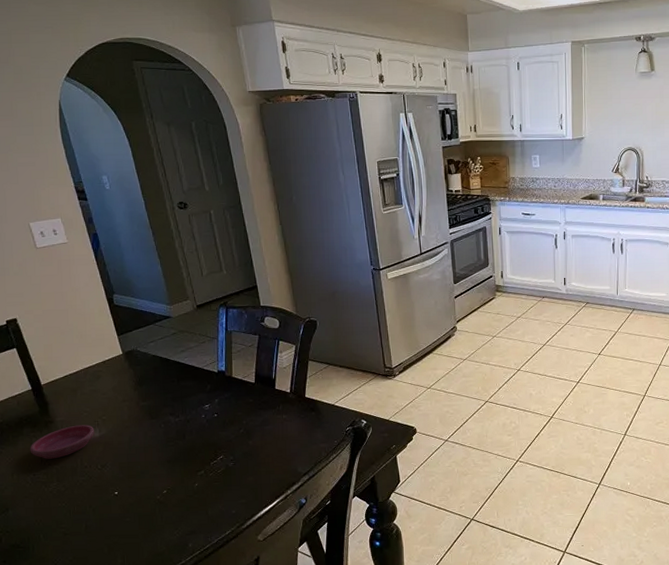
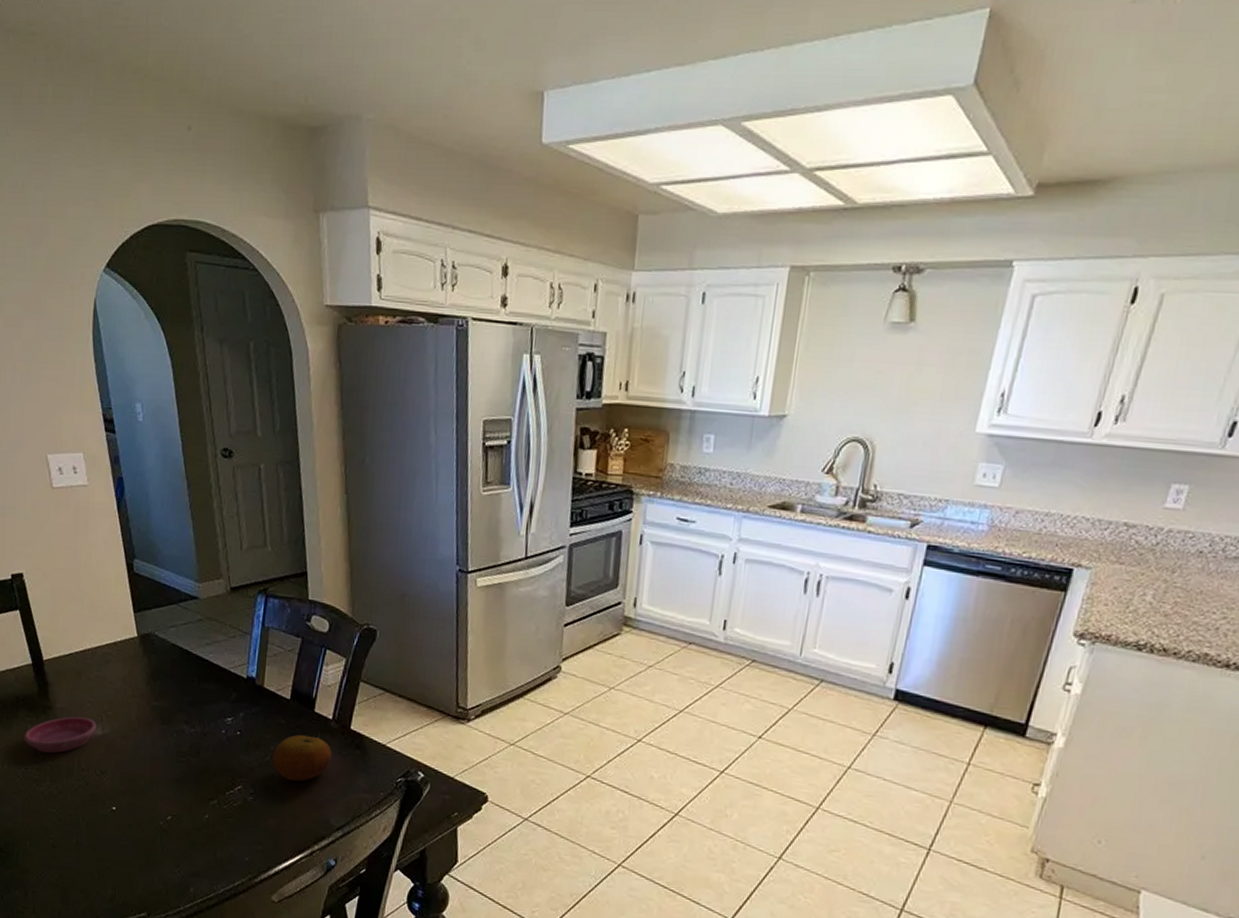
fruit: none [246,408,293,444] -> present [272,735,332,781]

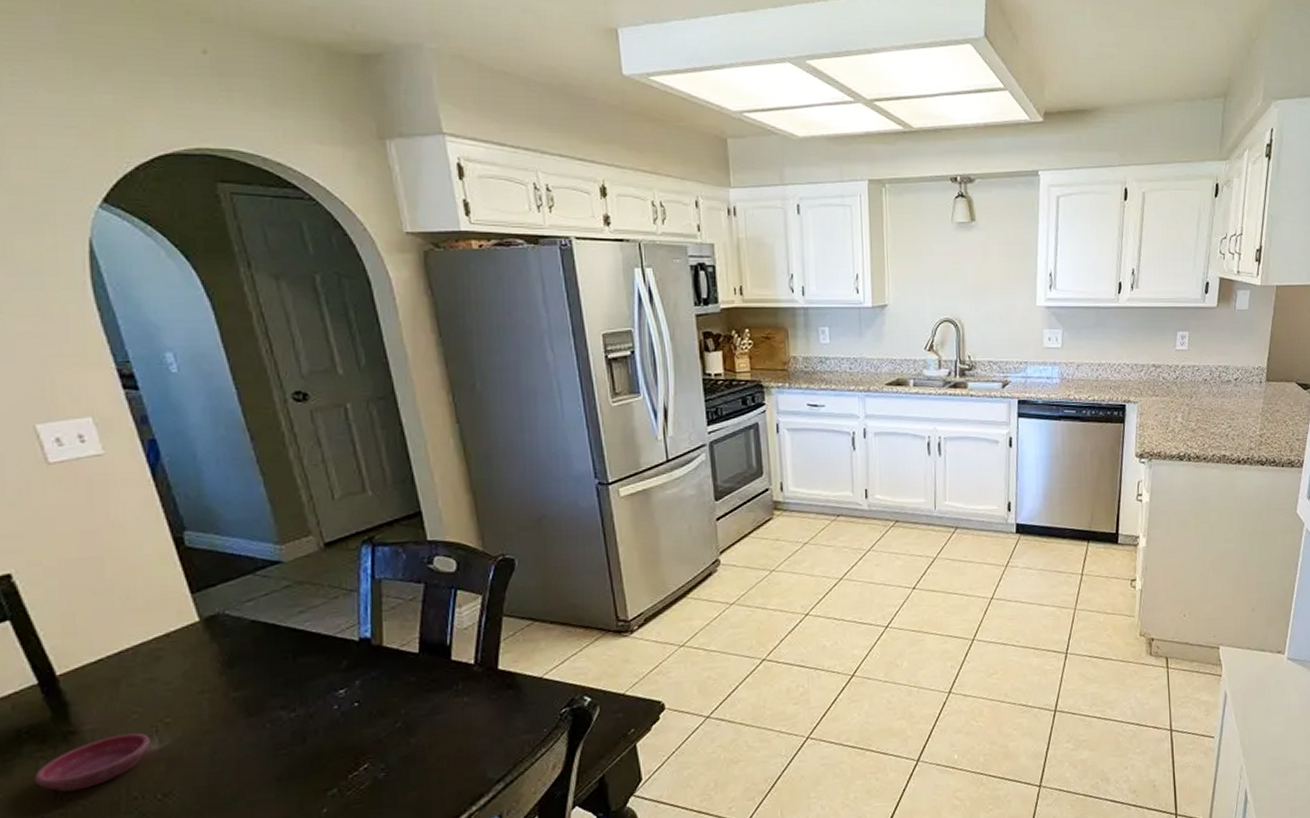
fruit: present [272,735,332,781] -> none [405,687,480,742]

